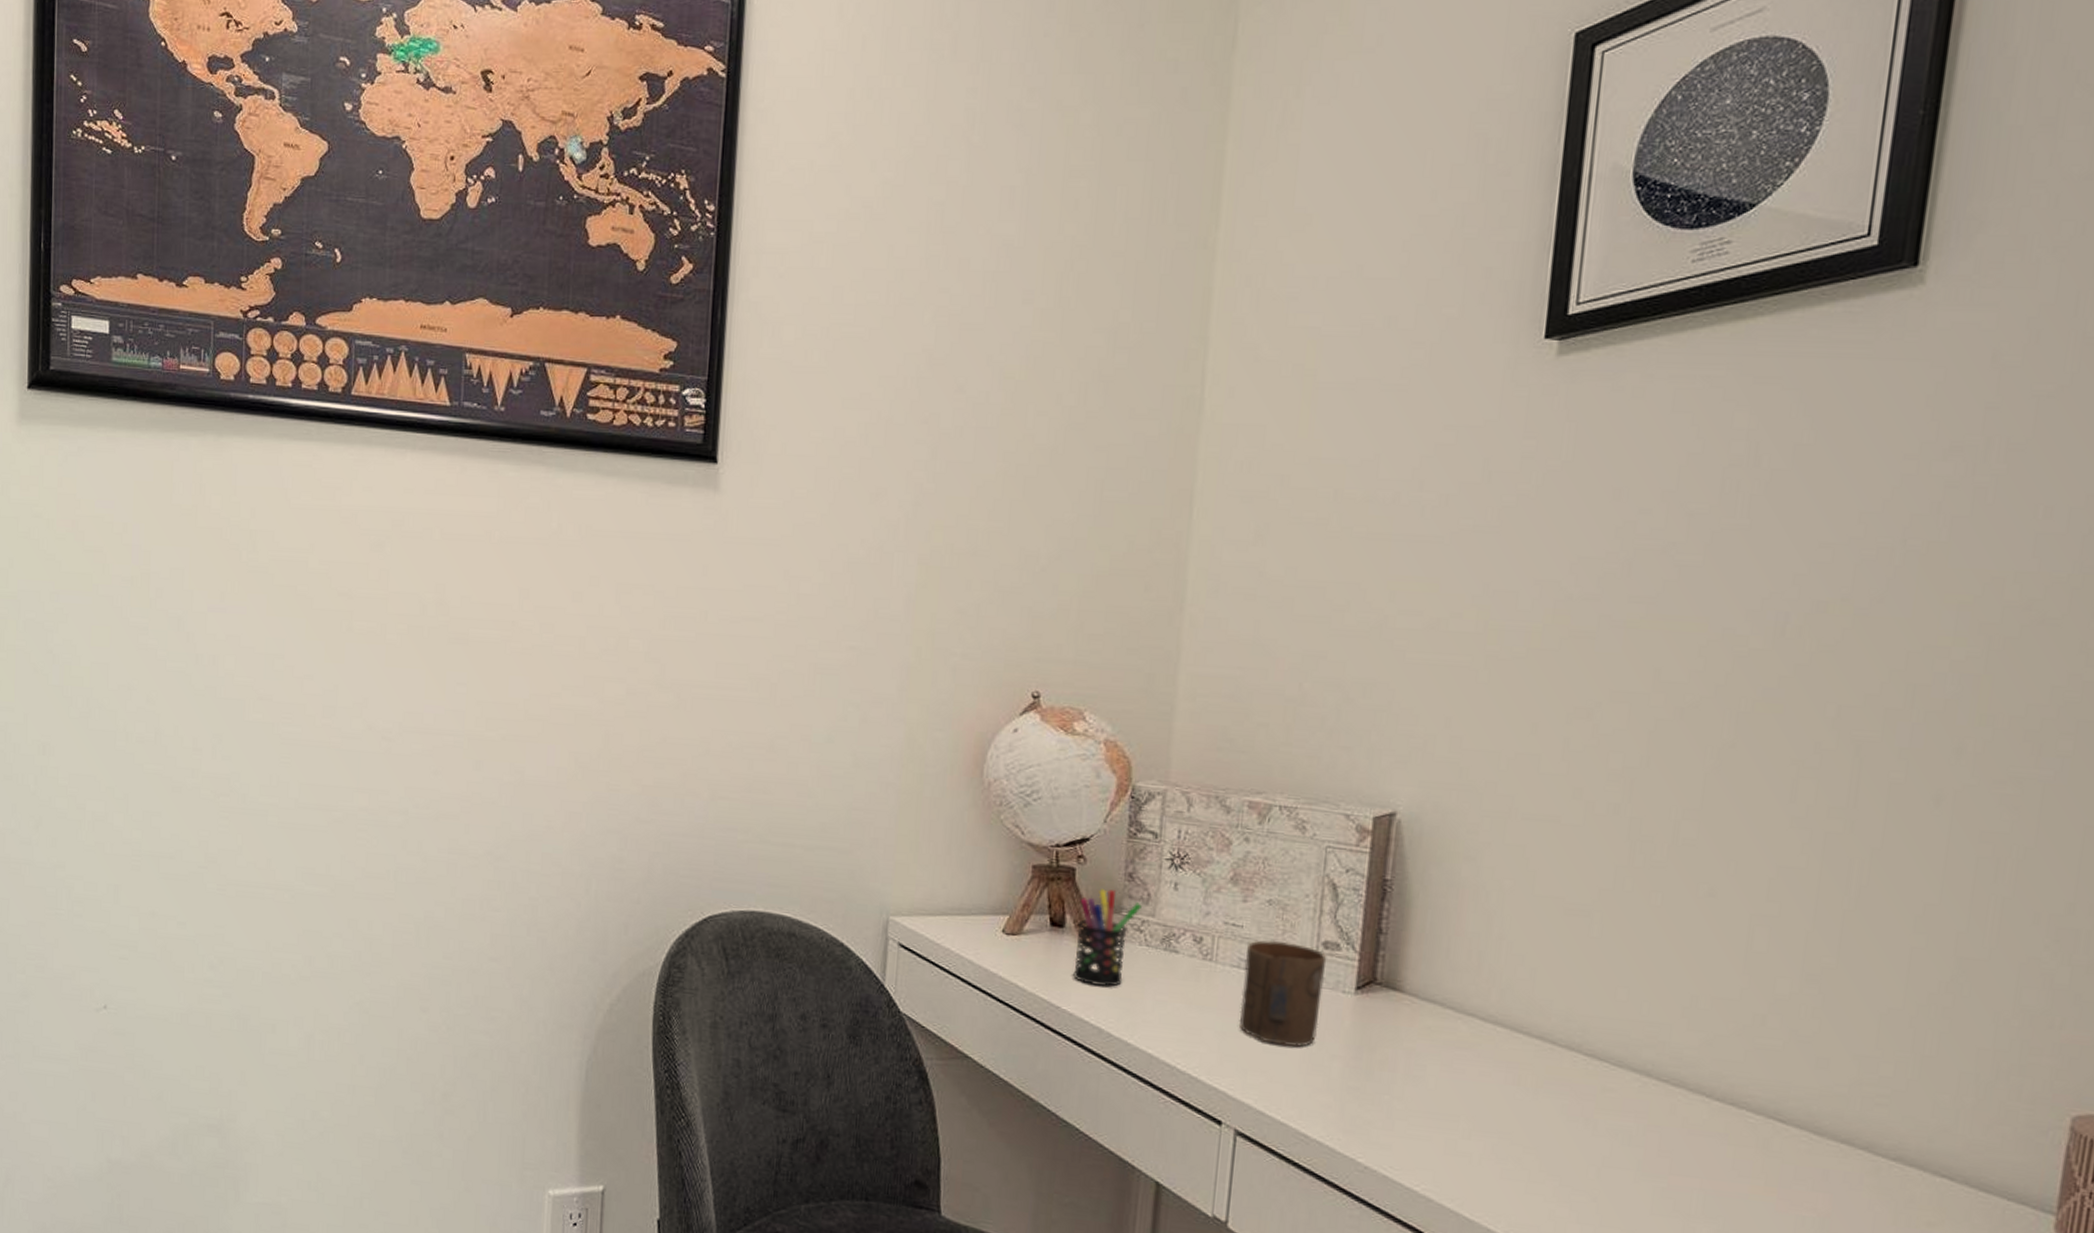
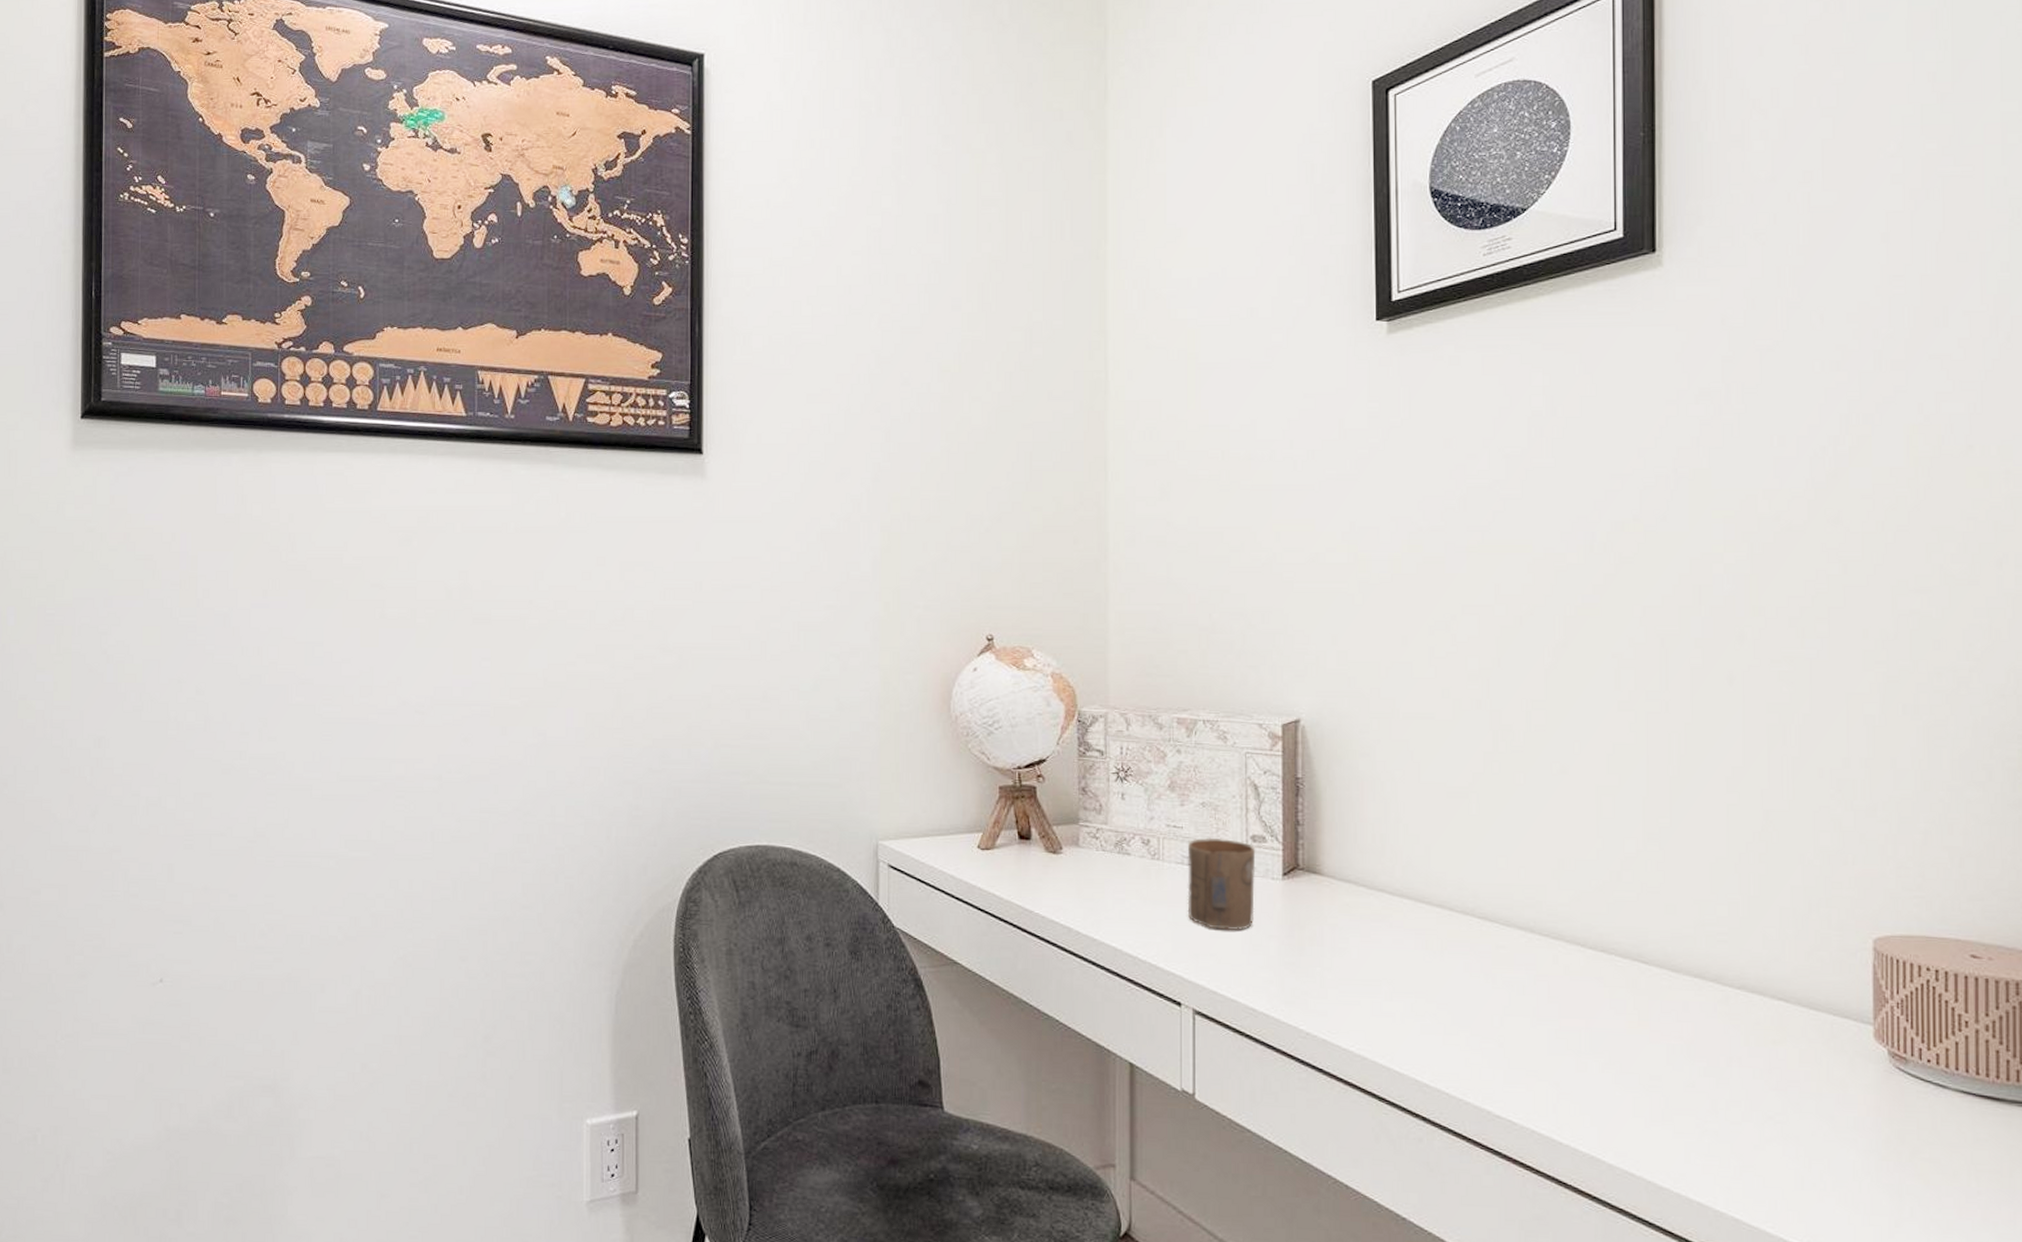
pen holder: present [1073,889,1142,987] -> none [1042,803,1095,890]

